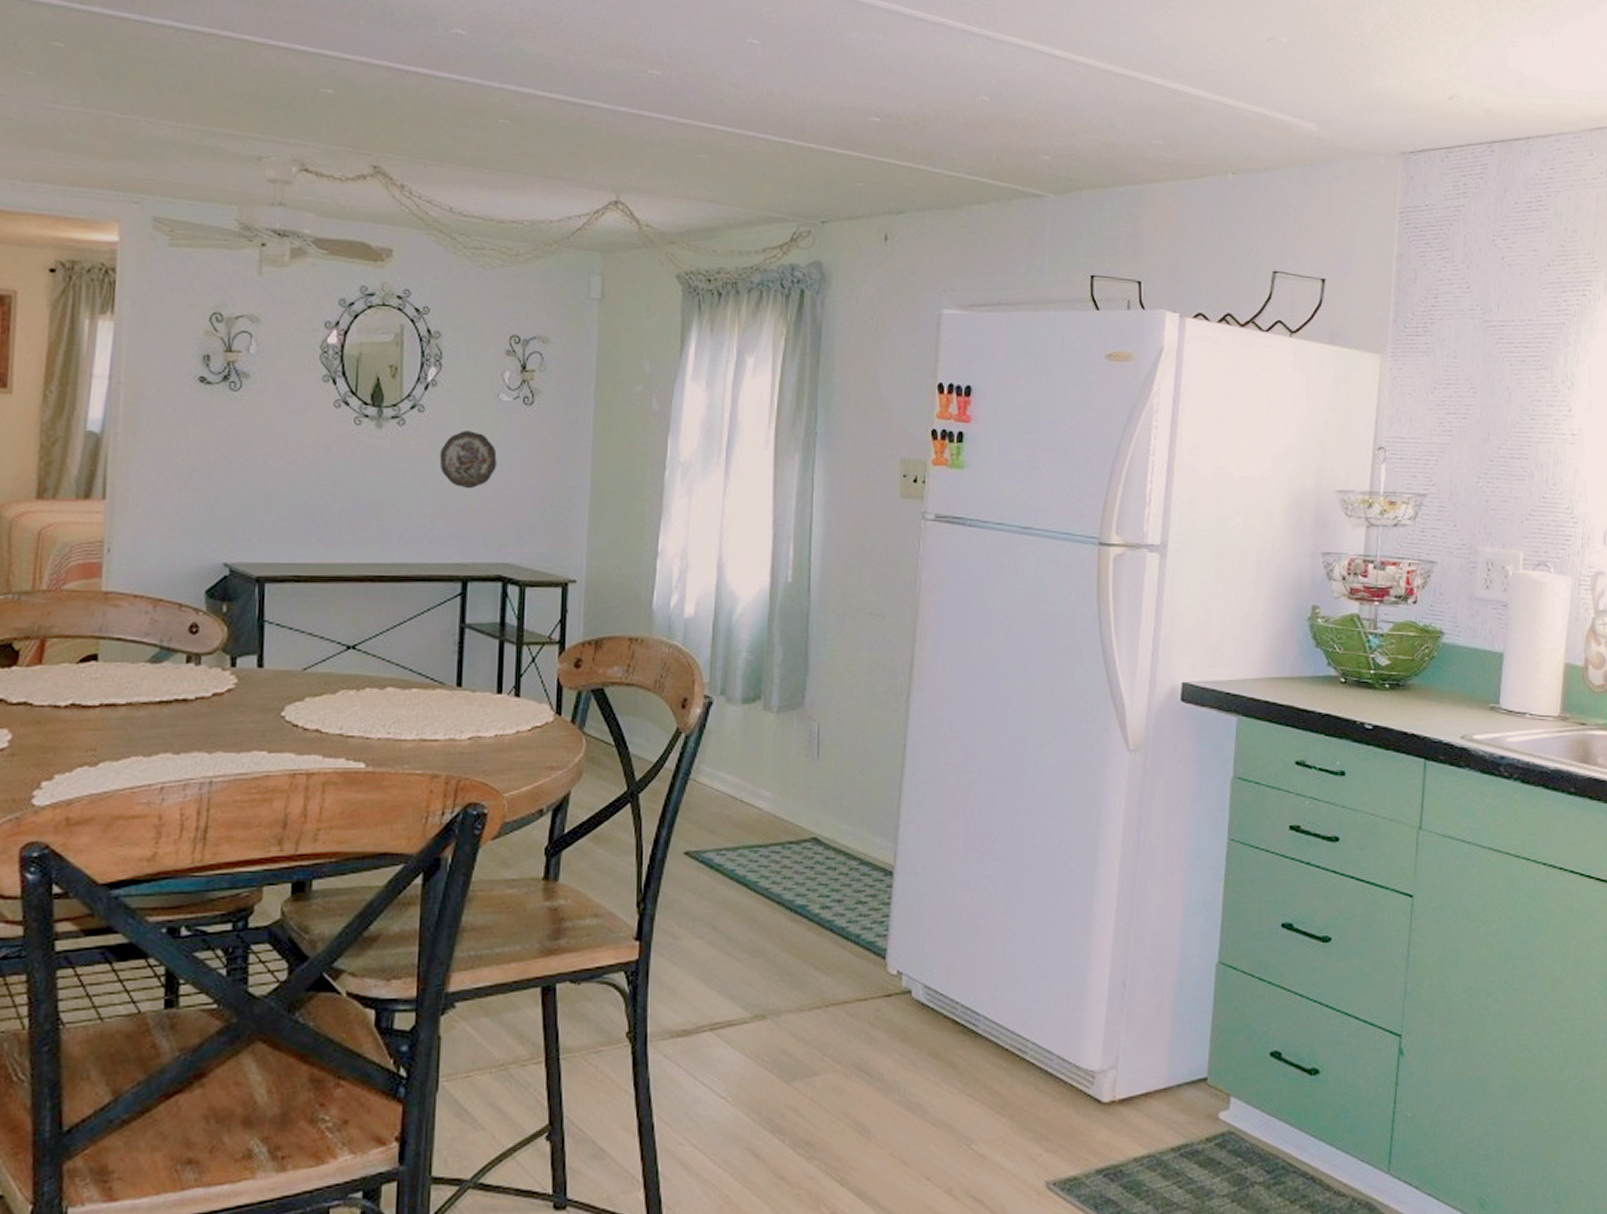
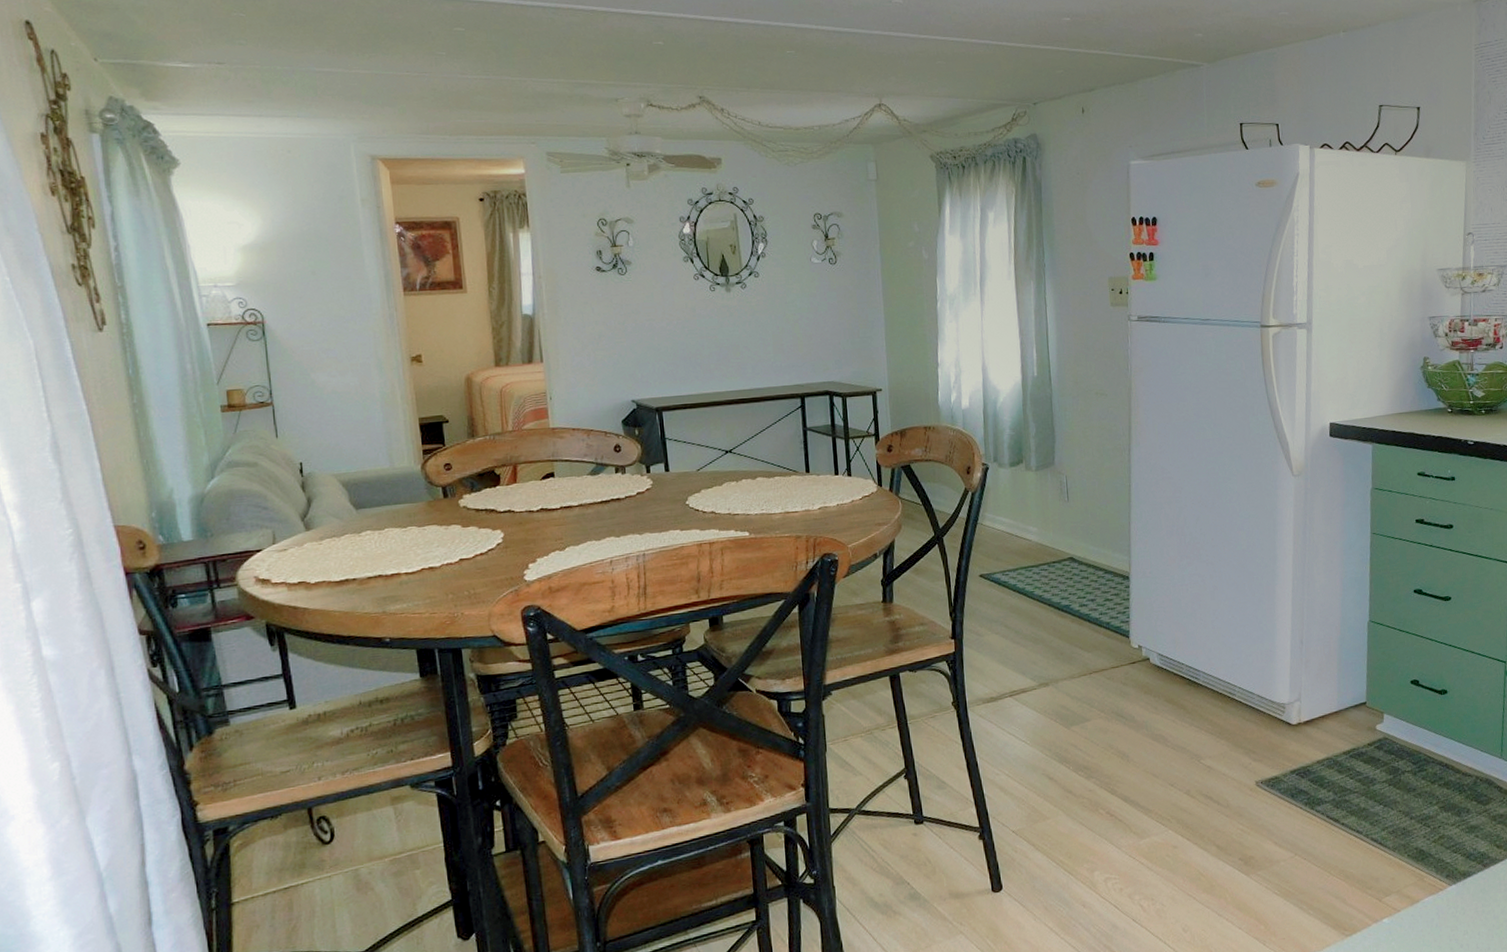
decorative plate: present [439,431,497,489] -> none [773,287,816,330]

